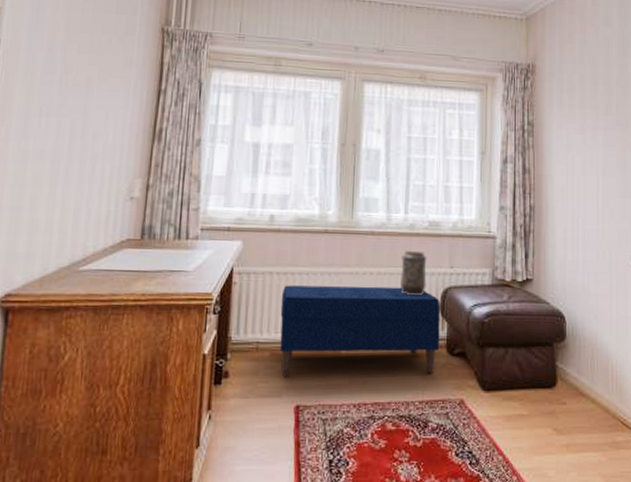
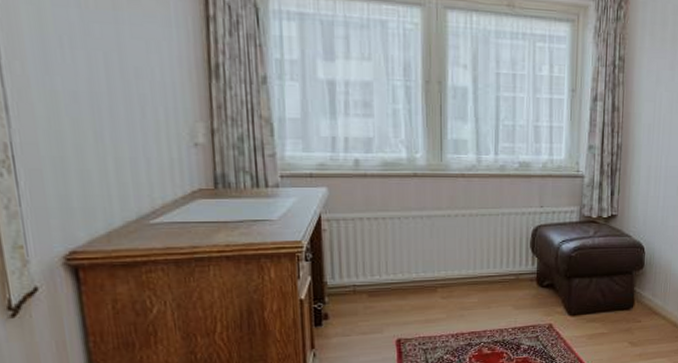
bench: present [280,285,441,376] -> none [374,227,531,314]
decorative vase: present [399,250,427,295] -> none [491,191,518,234]

